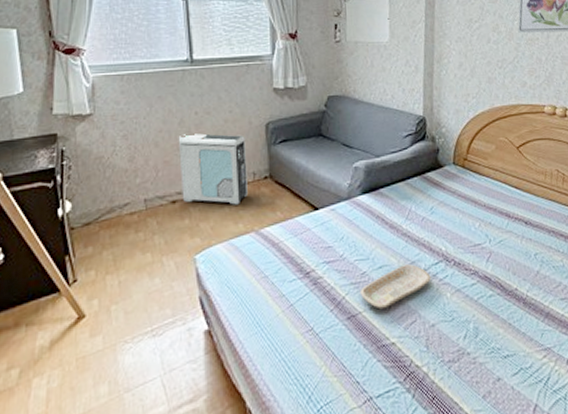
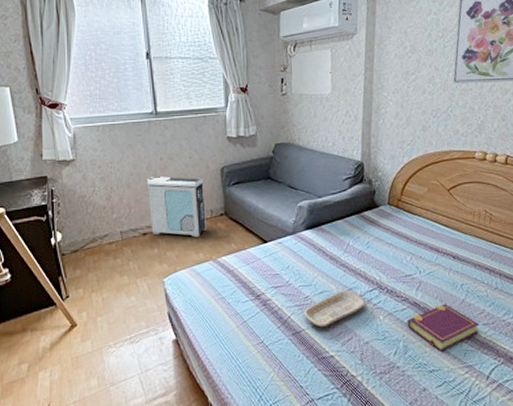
book: none [478,276,556,333] -> present [407,304,479,352]

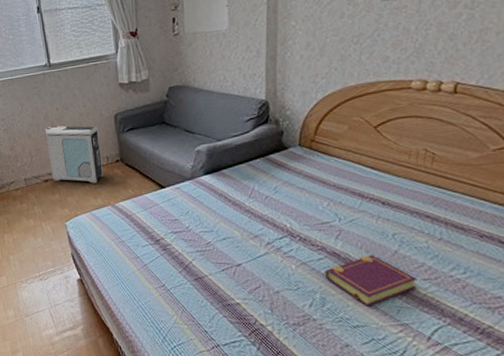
tray: present [303,291,366,328] -> none [205,238,275,275]

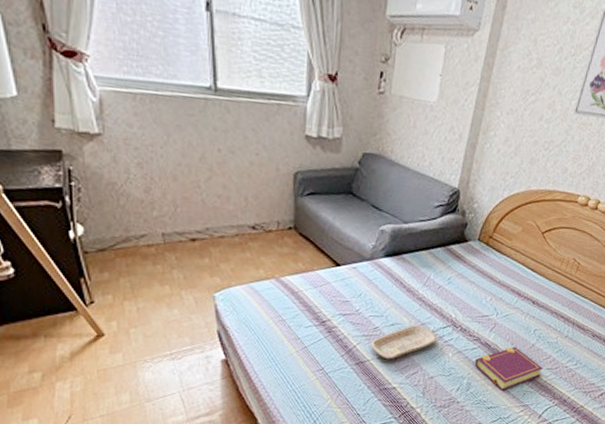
air purifier: present [45,125,103,184] -> none [198,171,272,251]
tray: none [205,238,275,275] -> present [370,325,438,360]

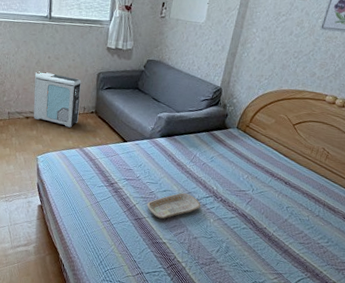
air purifier: none [198,171,272,251] -> present [33,71,82,128]
book: present [475,347,543,391] -> none [233,219,296,258]

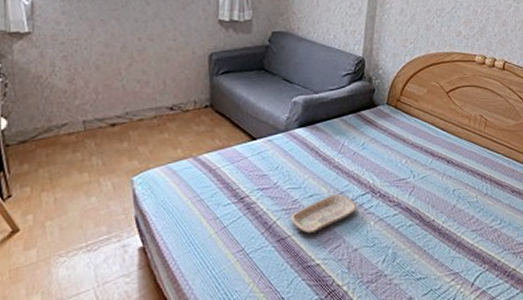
air purifier: present [33,71,82,128] -> none [119,59,189,131]

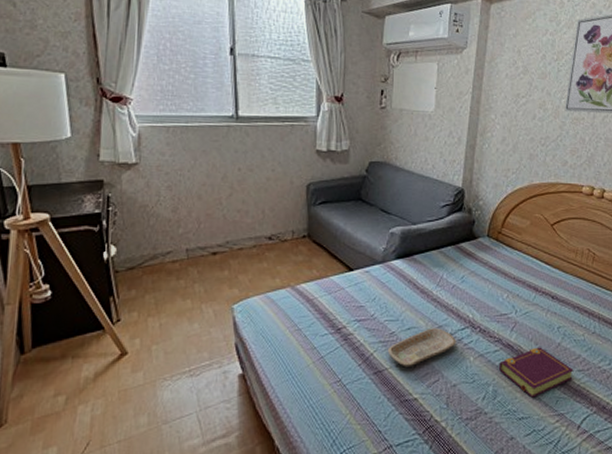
book: none [398,209,468,259] -> present [499,347,574,398]

